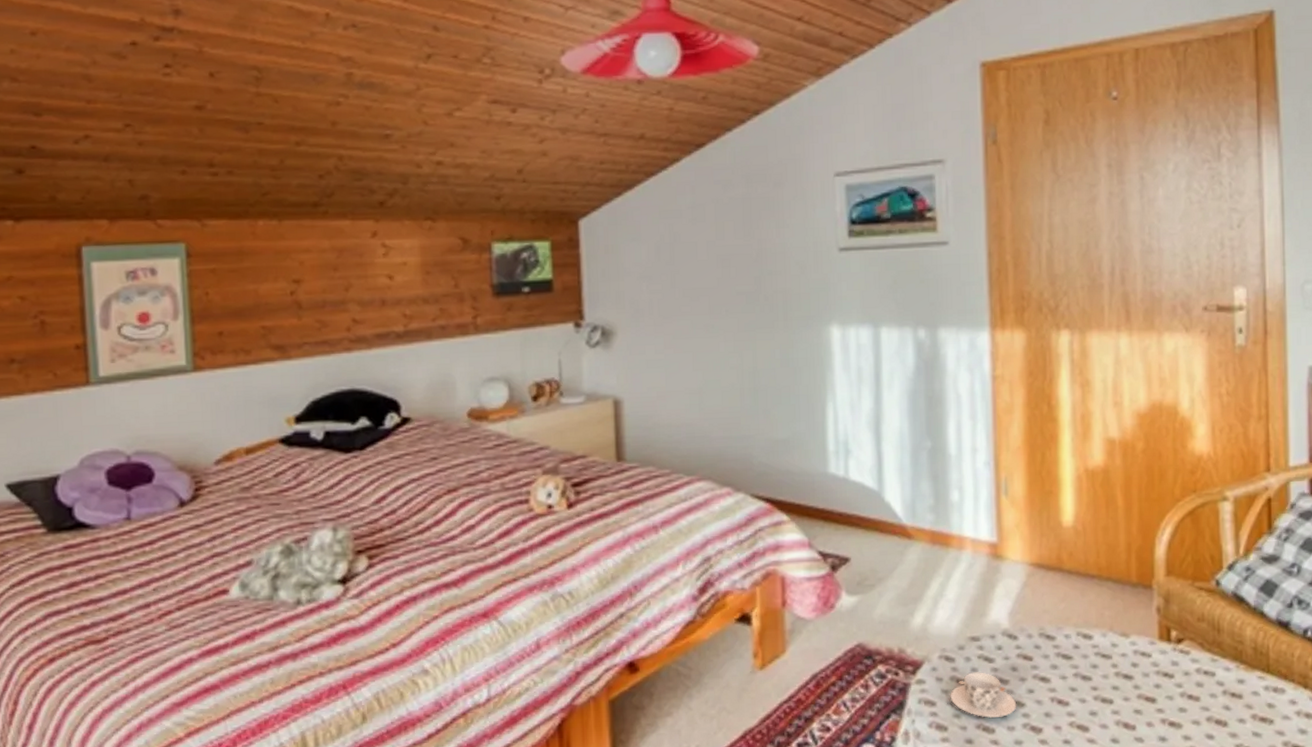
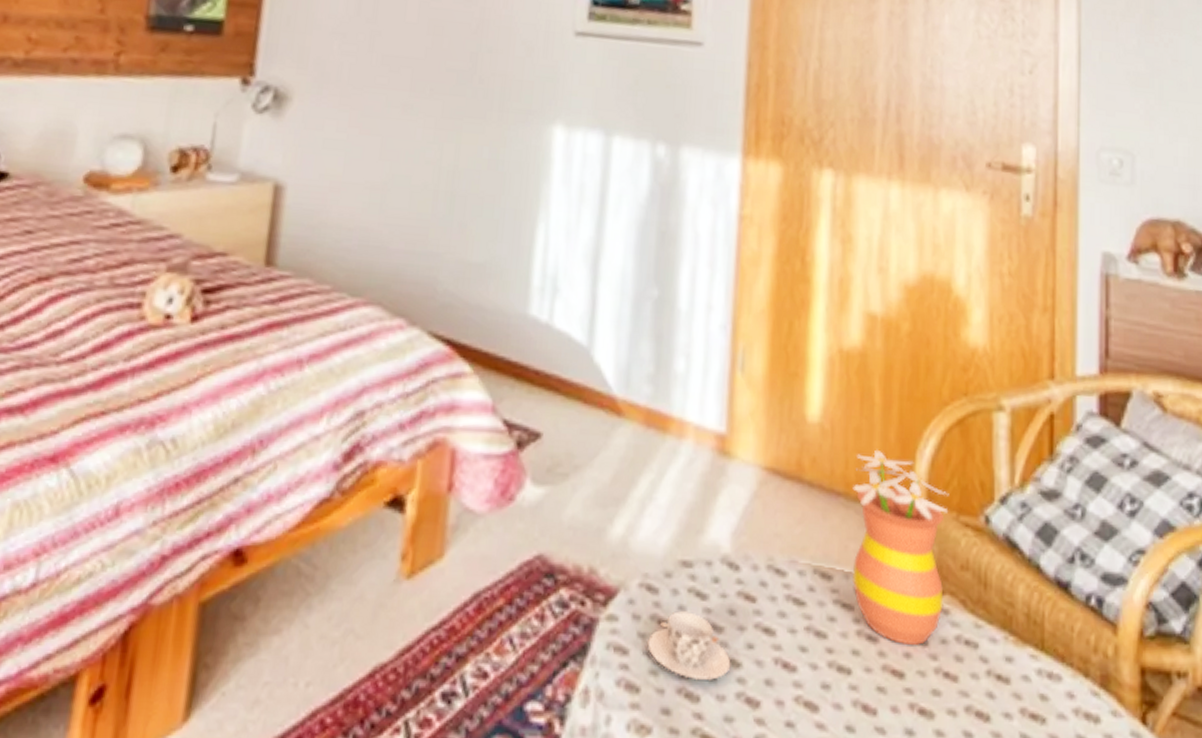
flowerpot: none [1104,540,1185,679] -> present [851,449,949,645]

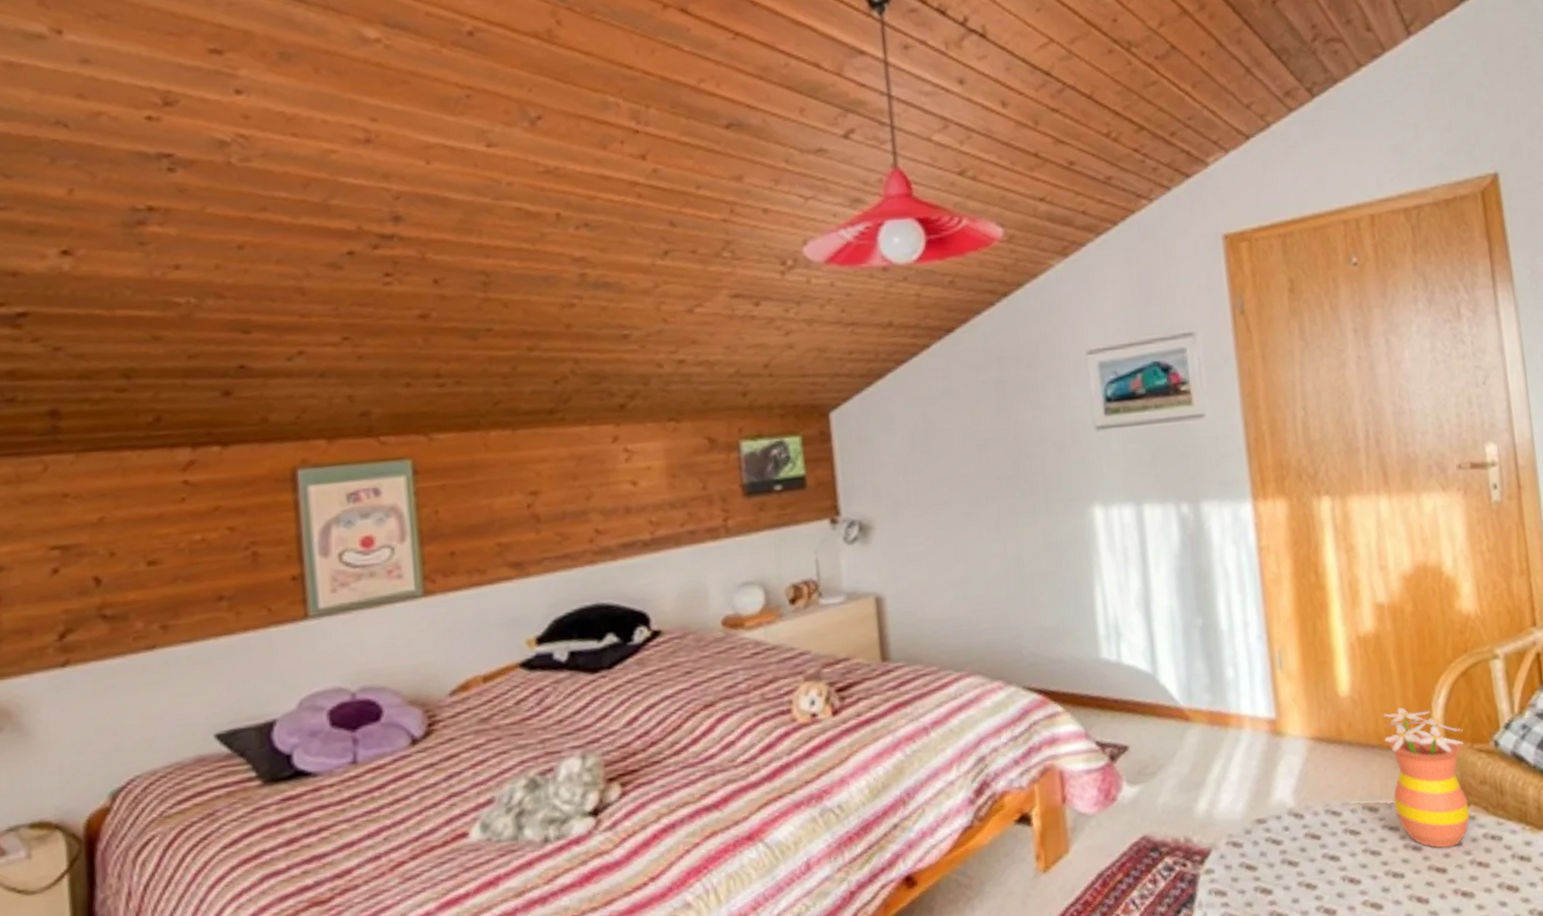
teacup: present [647,611,731,680] -> none [1240,855,1309,904]

